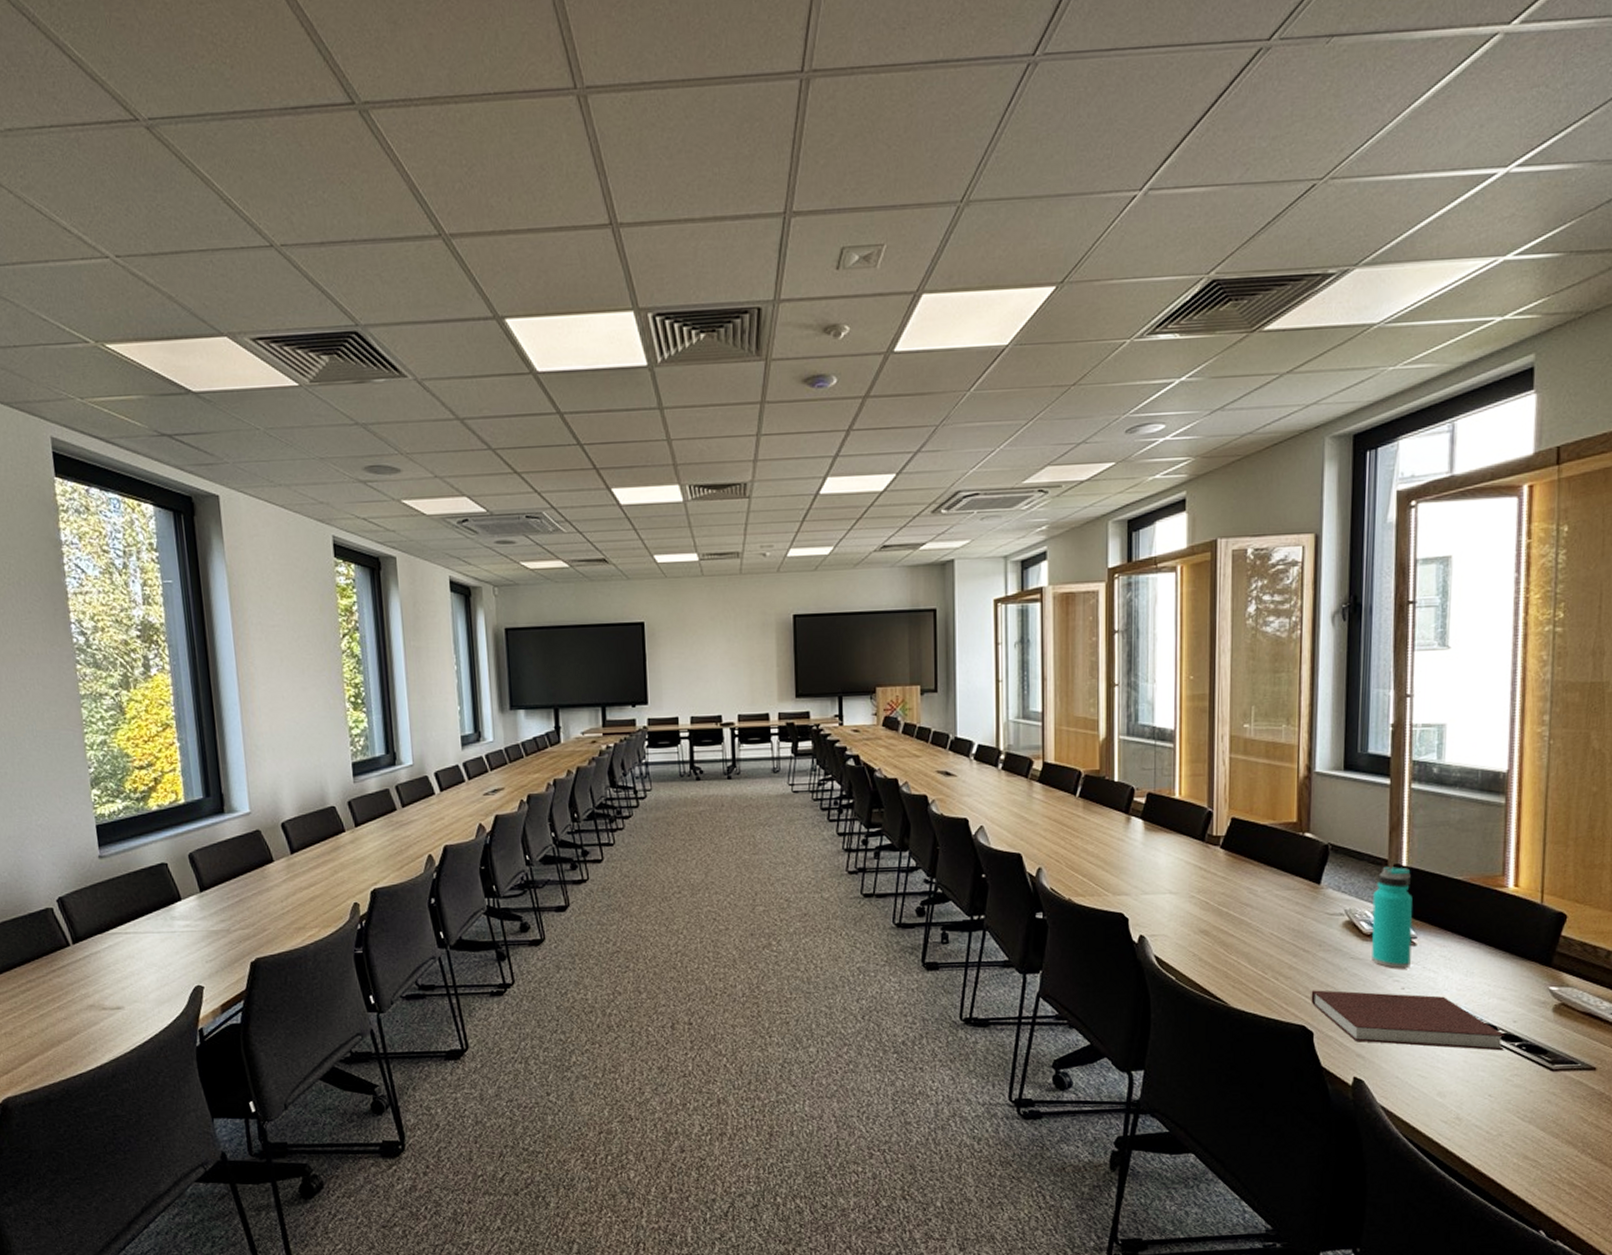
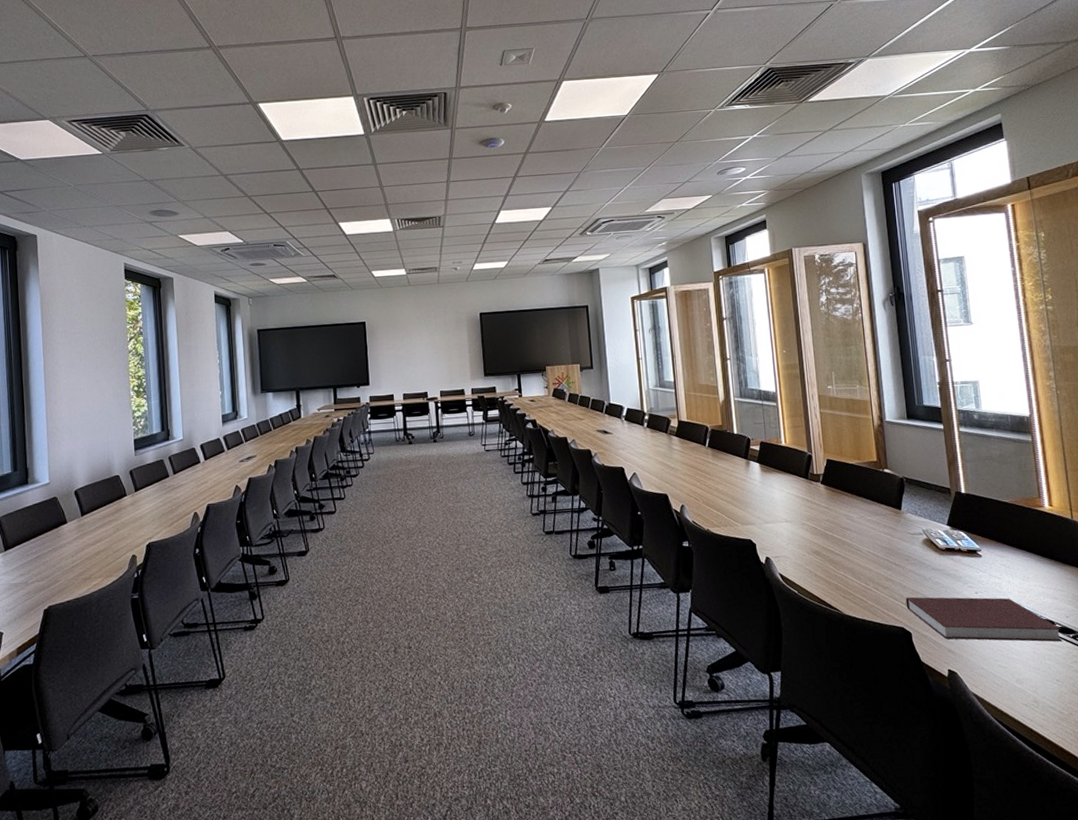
water bottle: present [1371,866,1413,969] -> none [942,493,980,577]

